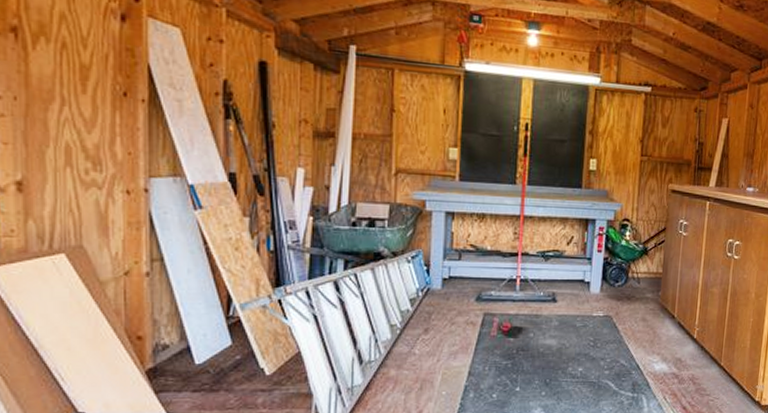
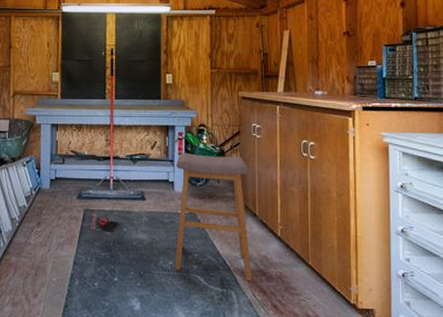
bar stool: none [585,250,673,385] -> present [175,153,252,282]

